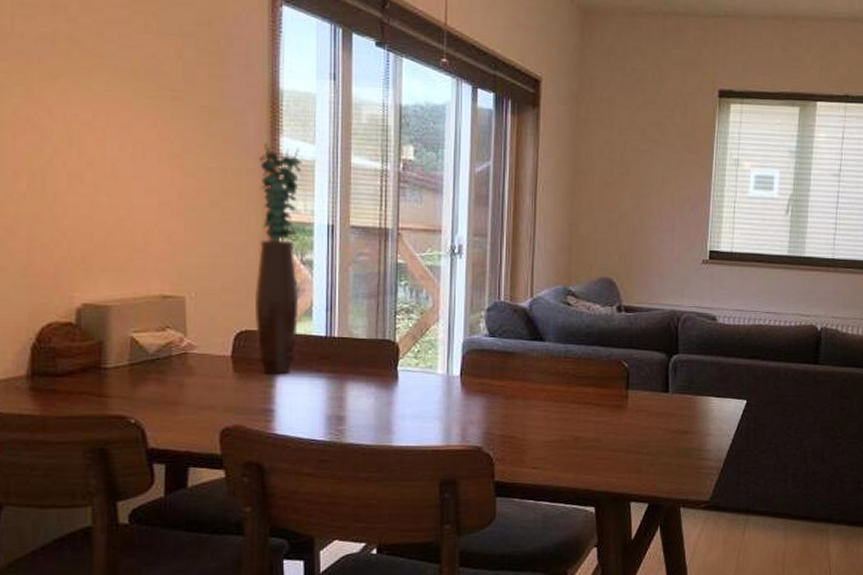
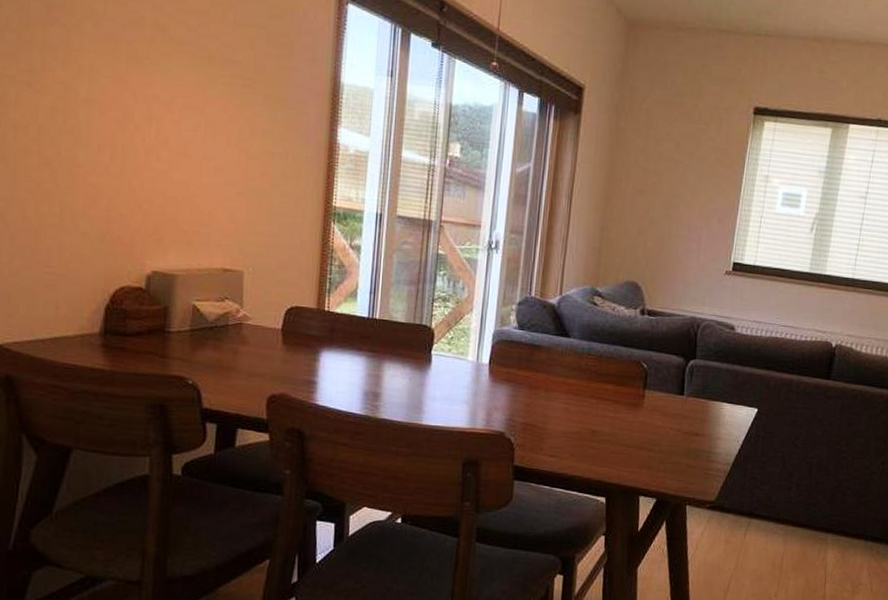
vase: present [254,143,302,375] -> none [304,133,357,350]

